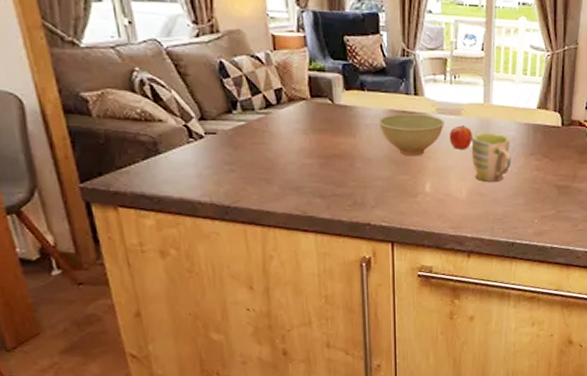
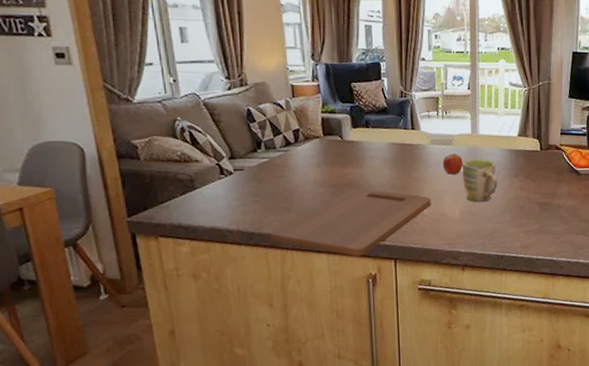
cutting board: none [249,161,435,238] -> present [270,188,431,257]
bowl: present [378,113,444,156] -> none [381,145,438,183]

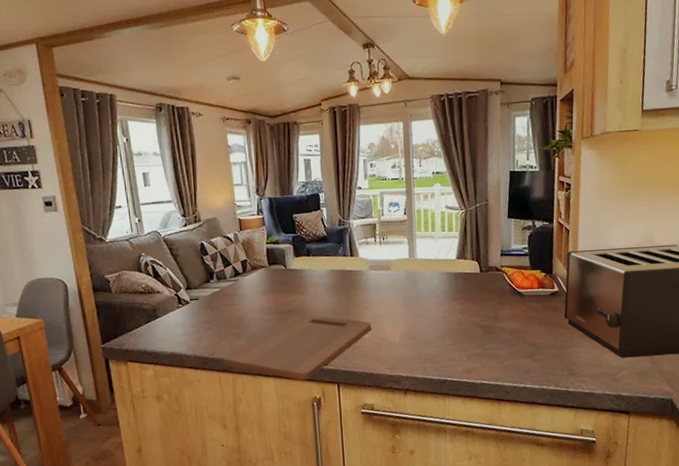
fruit: present [442,154,463,175] -> none [381,278,402,299]
mug: present [462,159,498,203] -> none [400,283,438,327]

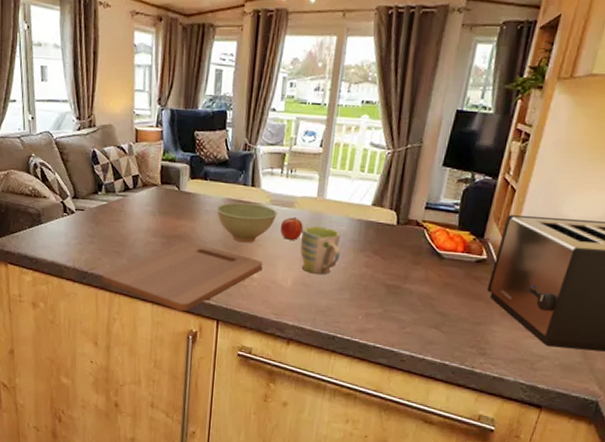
bowl: none [322,271,377,308] -> present [216,202,277,243]
fruit: none [381,278,402,299] -> present [280,217,303,240]
mug: none [400,283,438,327] -> present [300,225,341,275]

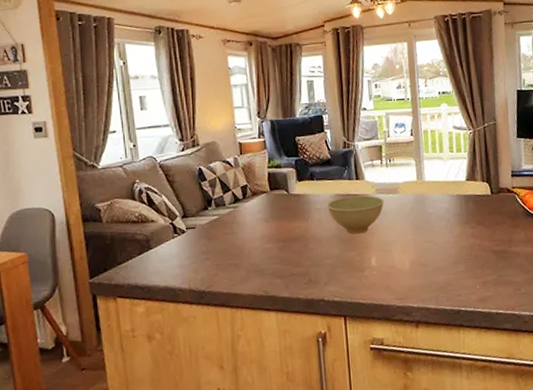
cutting board: present [102,242,263,312] -> none [220,242,380,315]
fruit: present [280,217,303,240] -> none [388,202,410,224]
mug: present [300,225,341,275] -> none [409,206,449,253]

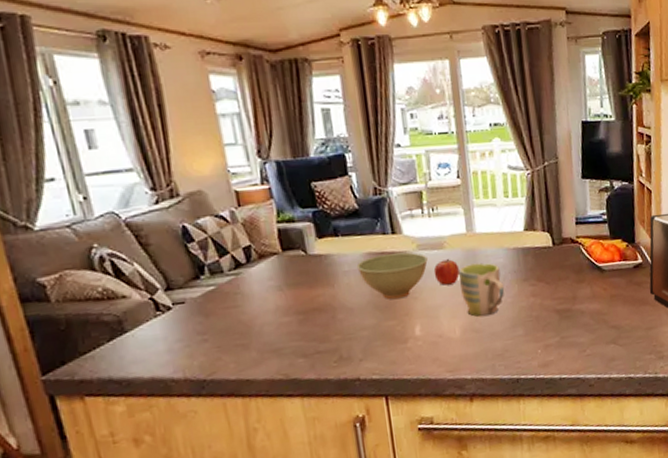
fruit: none [388,202,410,224] -> present [433,259,460,285]
mug: none [409,206,449,253] -> present [458,262,505,317]

